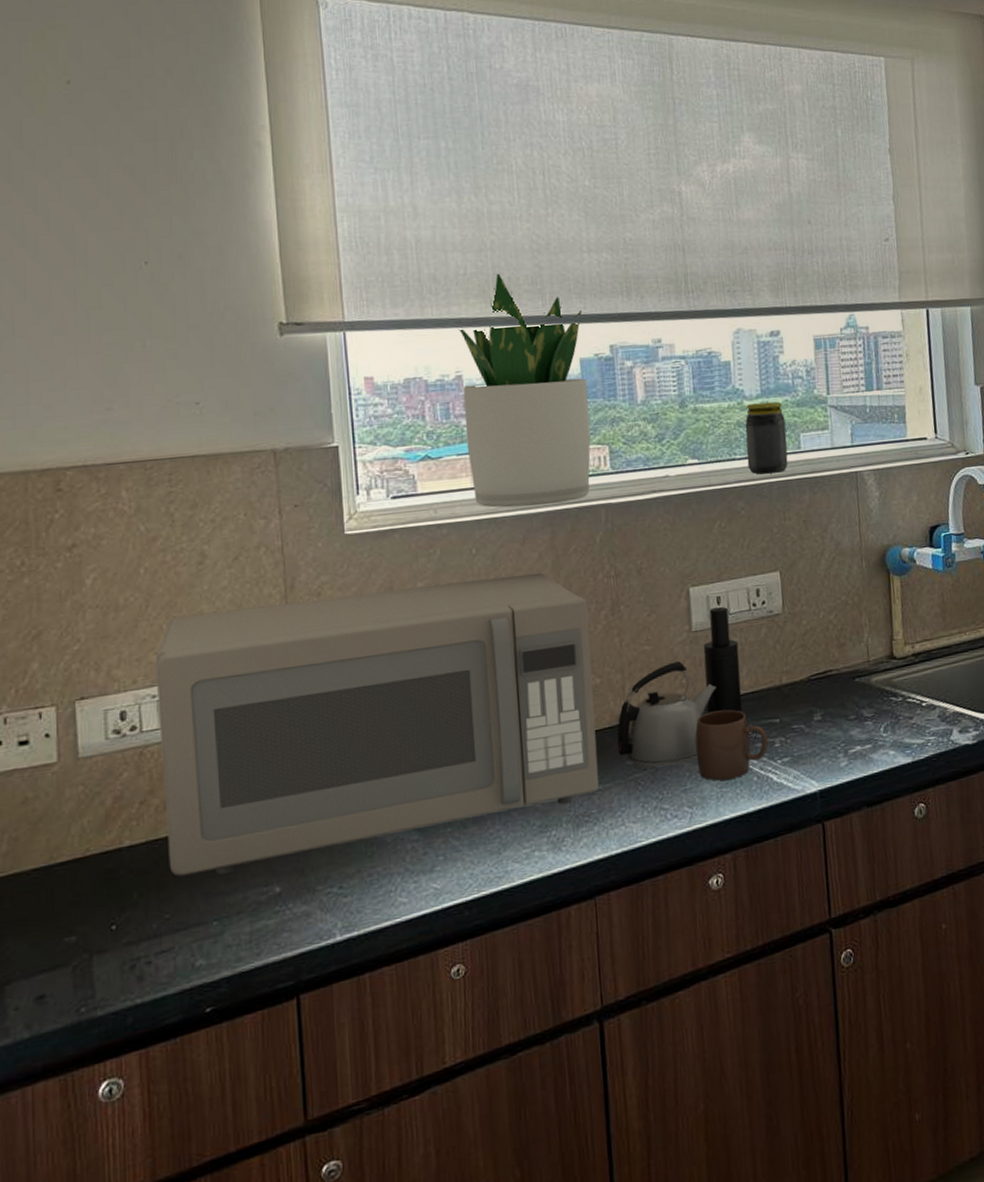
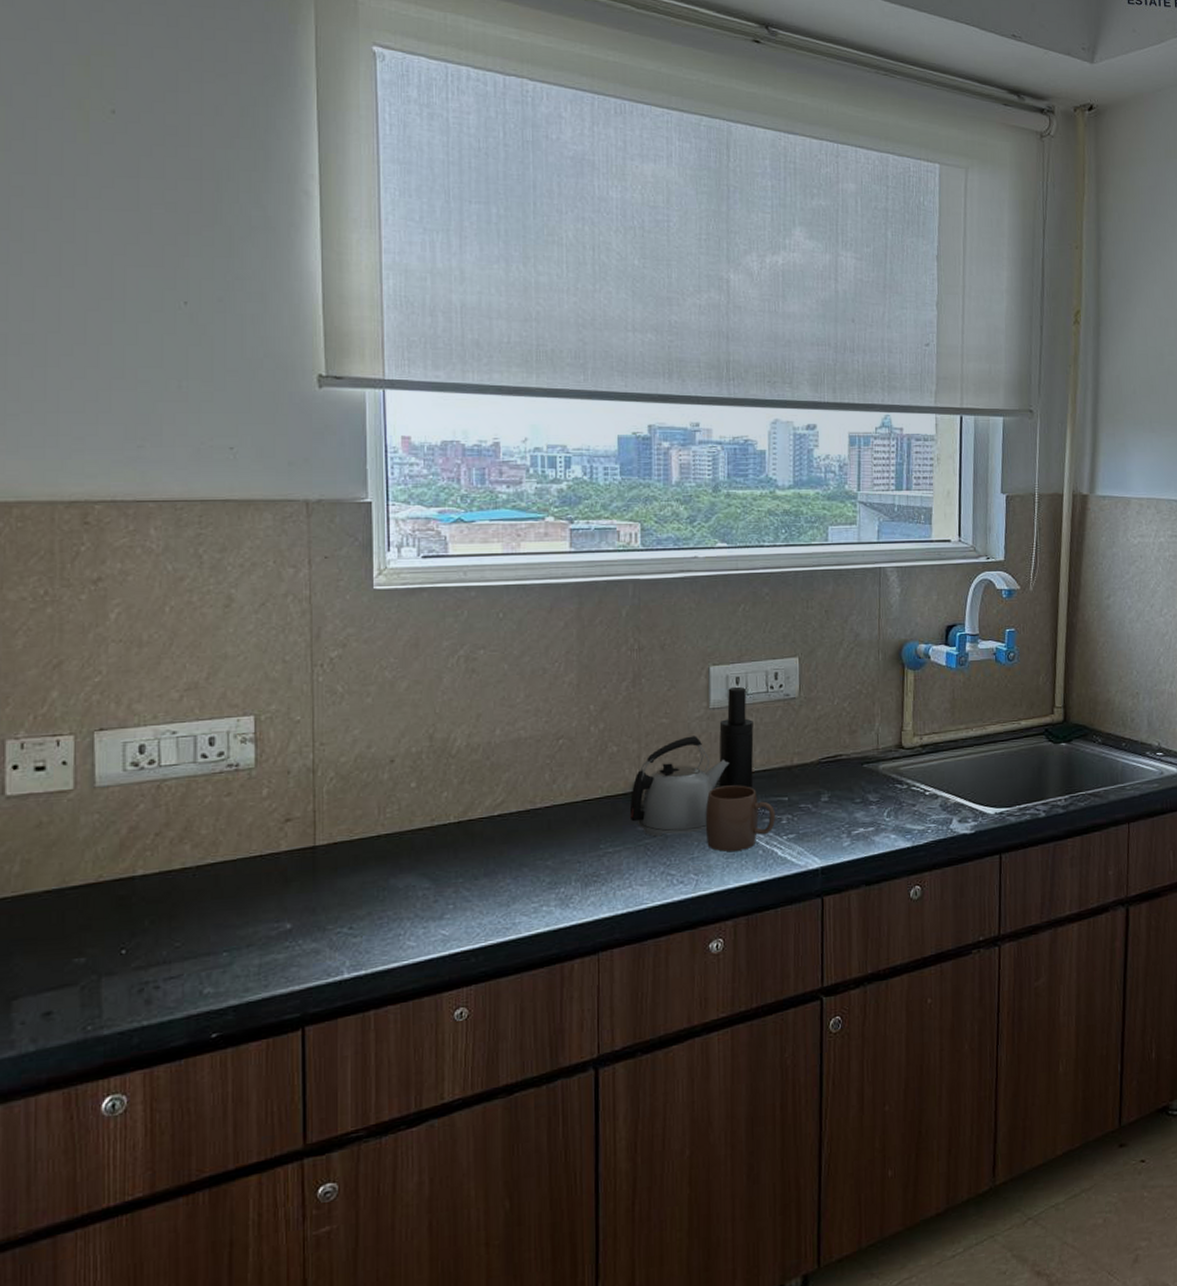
microwave: present [155,572,599,877] -> none [176,640,610,909]
planter: present [458,273,591,508] -> none [498,345,624,576]
jar: present [745,402,788,474] -> none [775,493,816,563]

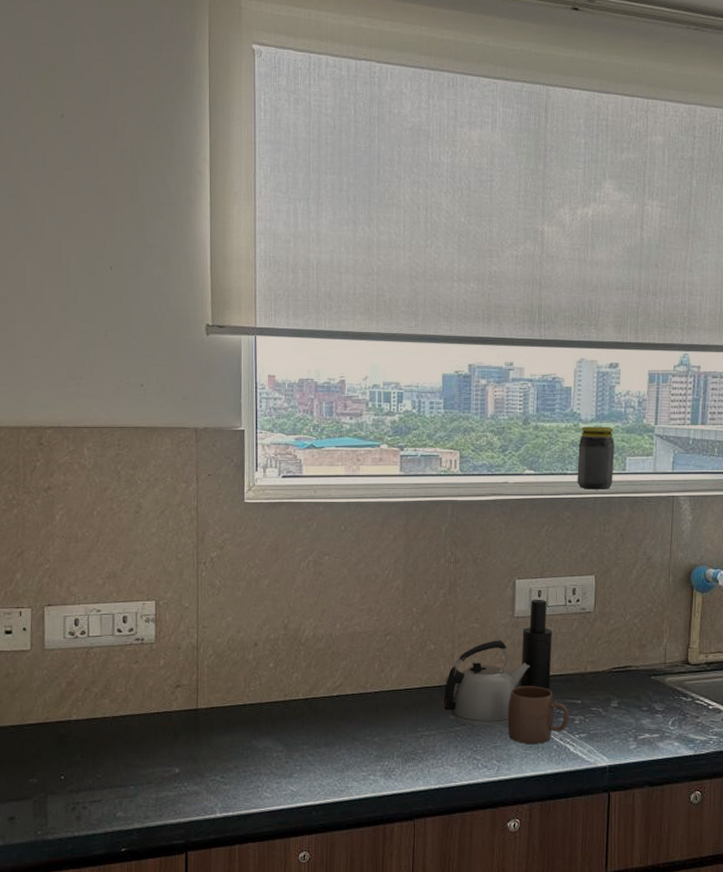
jar: none [775,493,816,563] -> present [577,427,614,489]

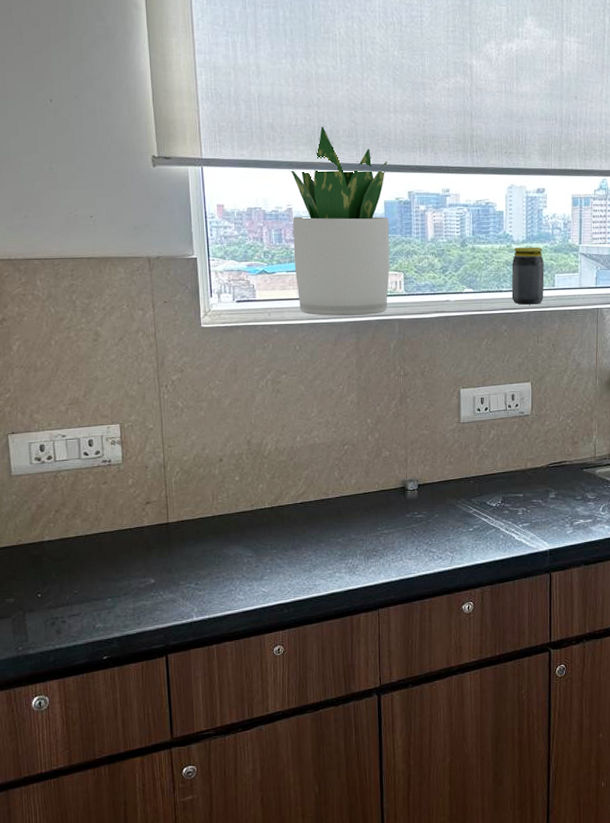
planter: none [344,295,449,496] -> present [290,126,390,316]
kettle: present [443,640,530,725] -> none [400,444,477,523]
mug: present [507,686,570,744] -> none [458,483,514,535]
soap dispenser: present [521,599,552,690] -> none [468,405,496,486]

